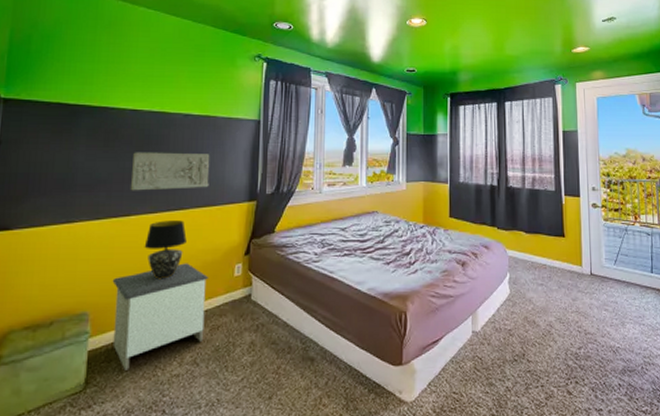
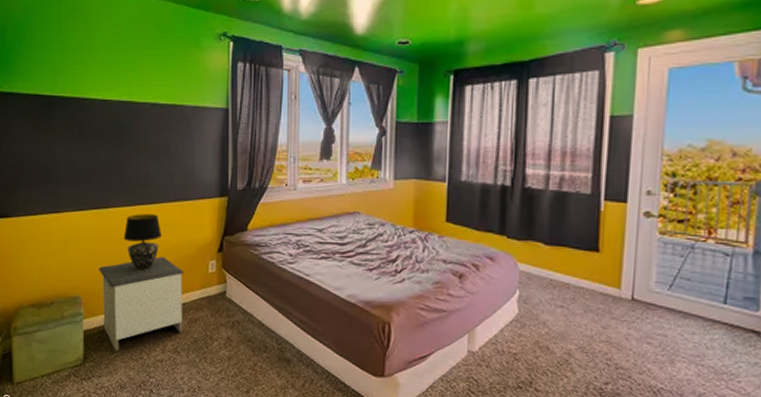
relief sculpture: present [130,152,210,191] -> none [106,144,180,184]

